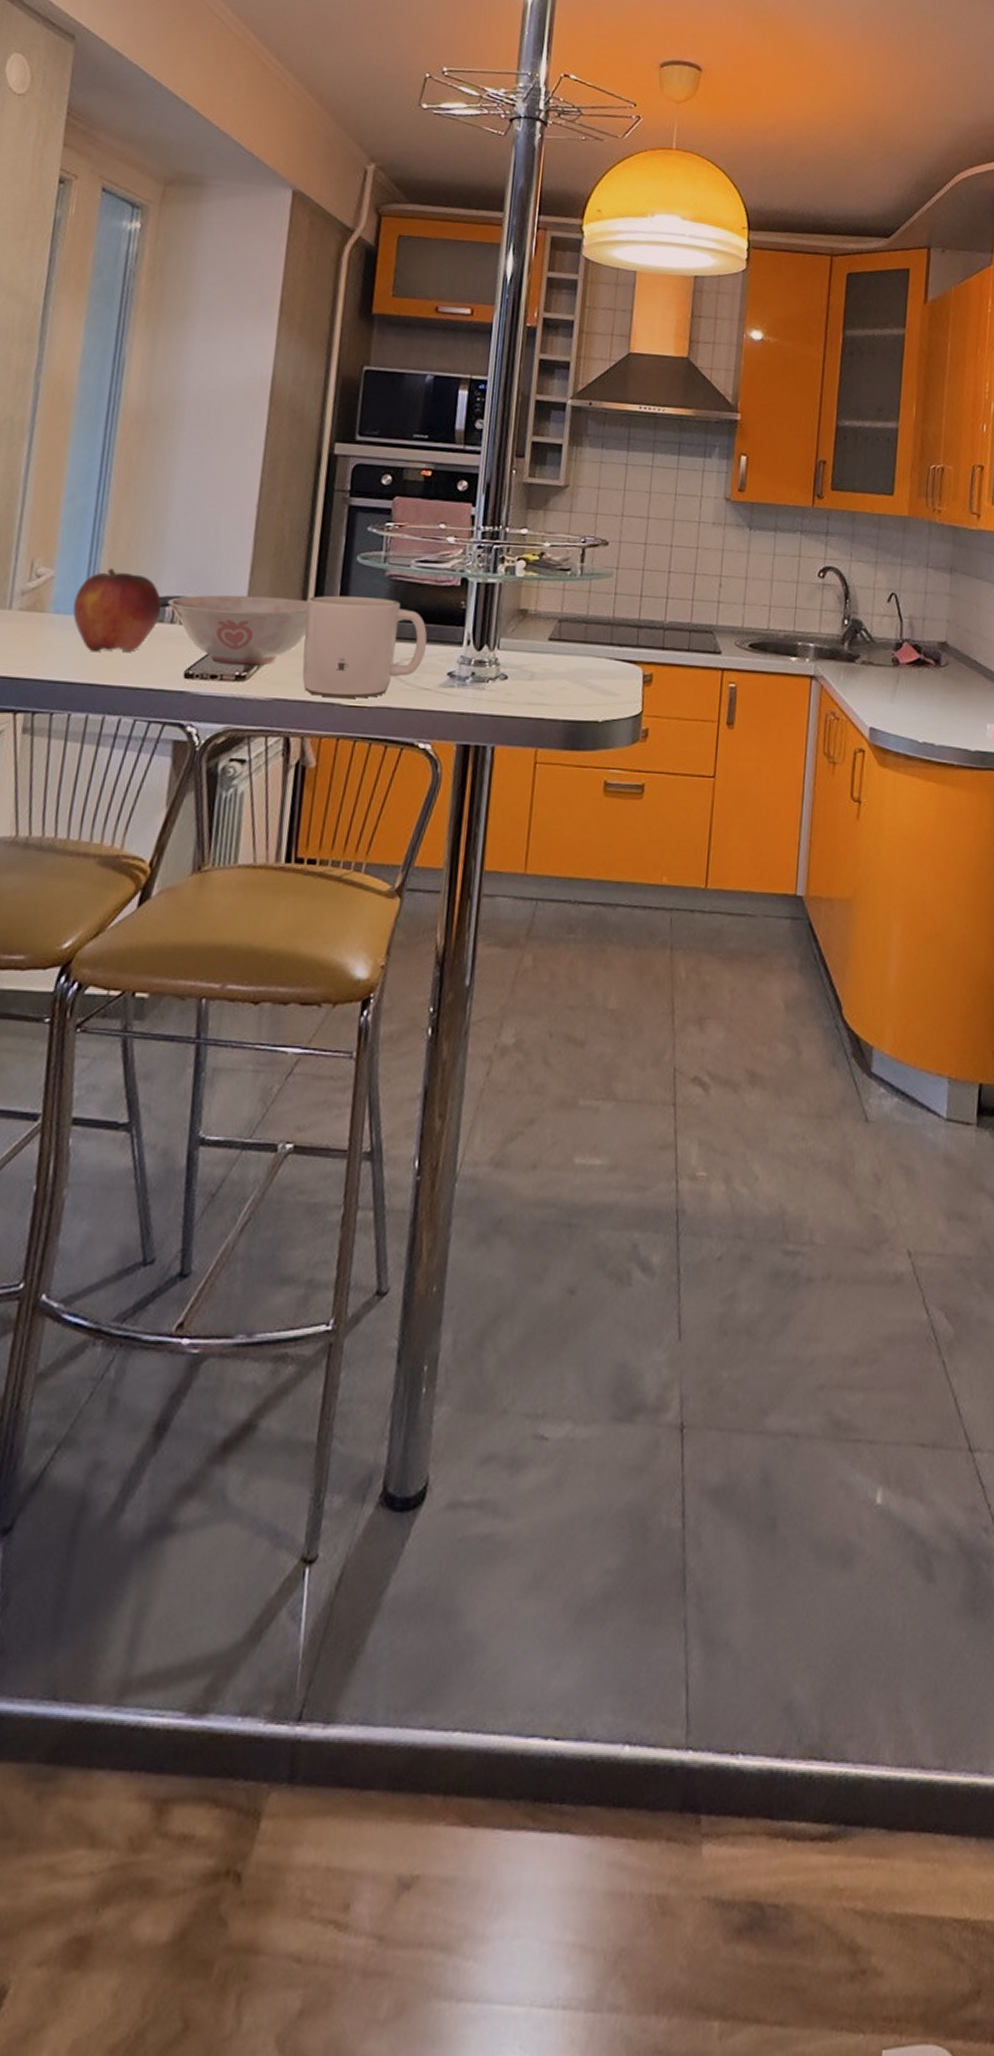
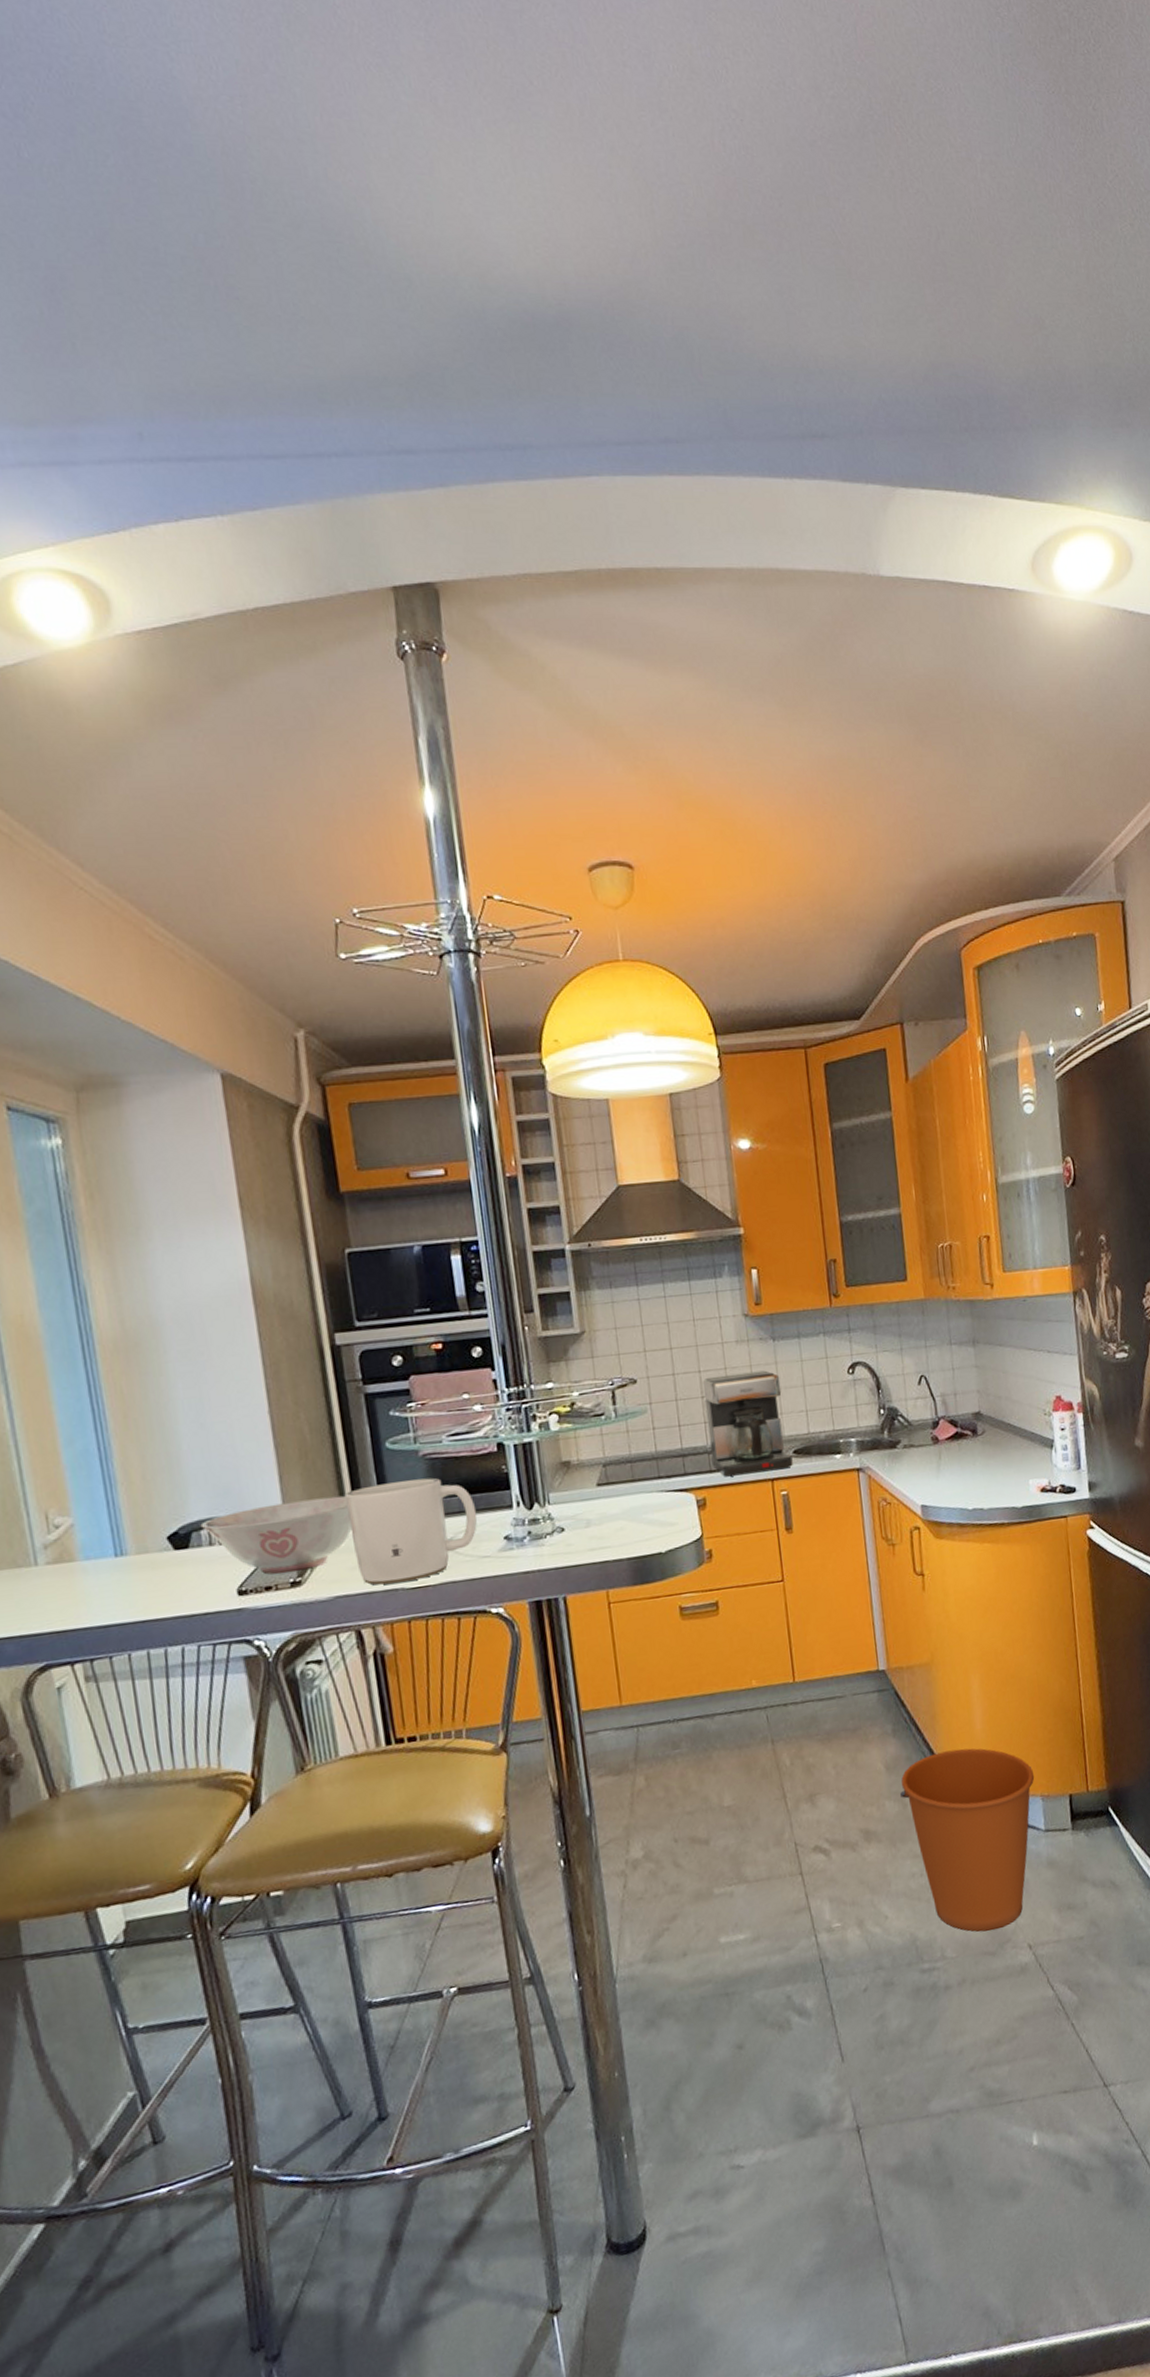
fruit: present [73,568,162,652] -> none [102,1503,197,1589]
coffee maker: none [666,553,750,661] -> present [702,1370,793,1477]
bucket: none [796,1001,945,1224] -> present [900,1748,1035,1932]

